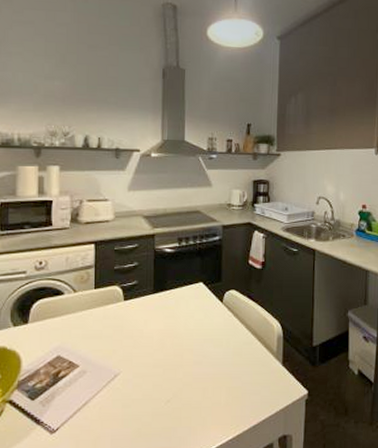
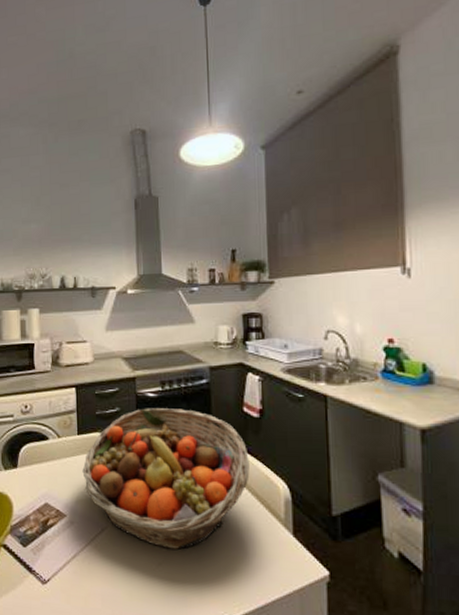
fruit basket: none [98,262,251,387] -> present [82,408,250,550]

